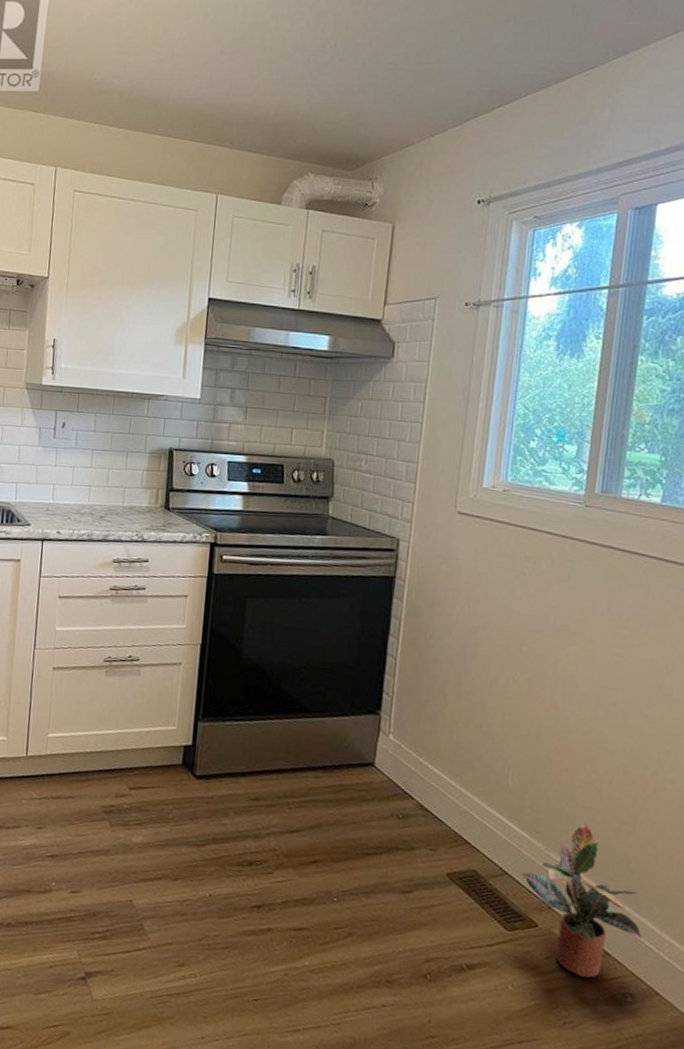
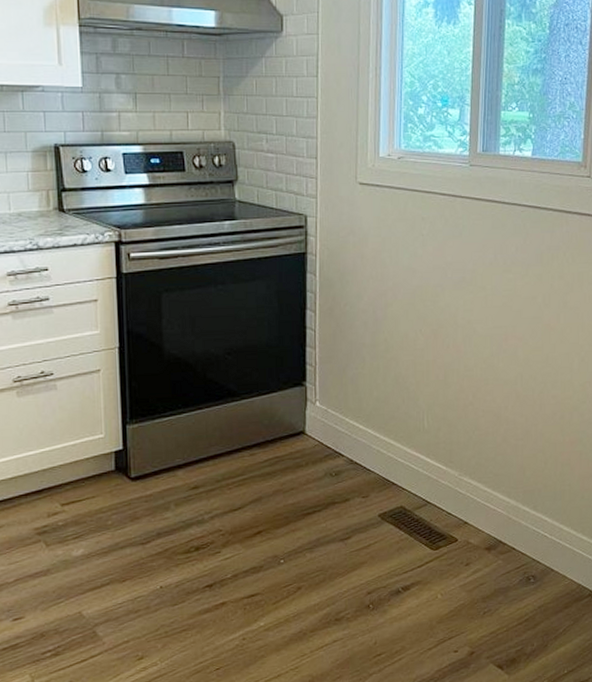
potted plant: present [522,823,642,978] -> none [441,446,538,573]

